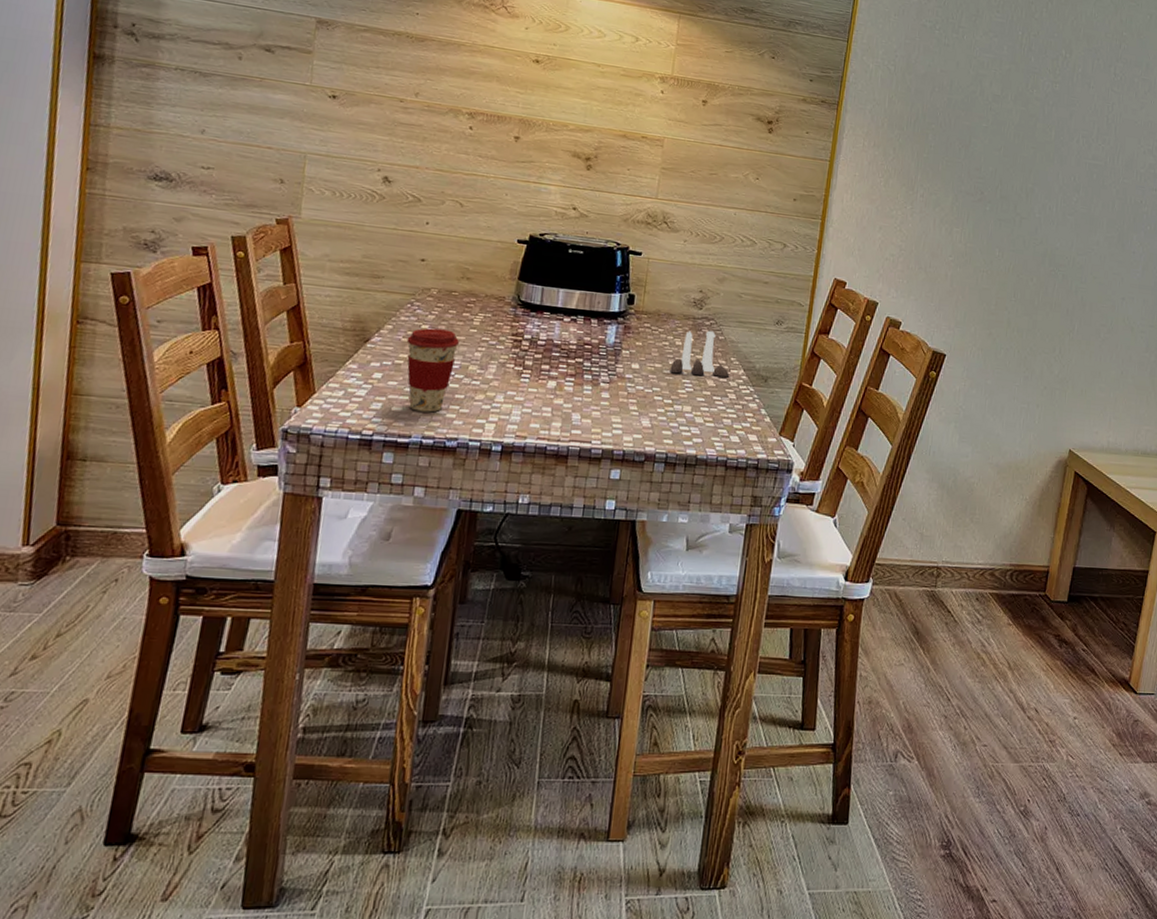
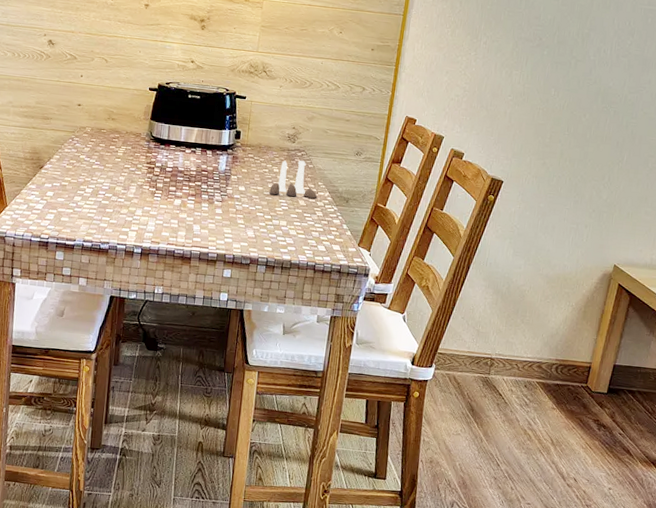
coffee cup: present [406,328,460,413] -> none [70,158,109,222]

